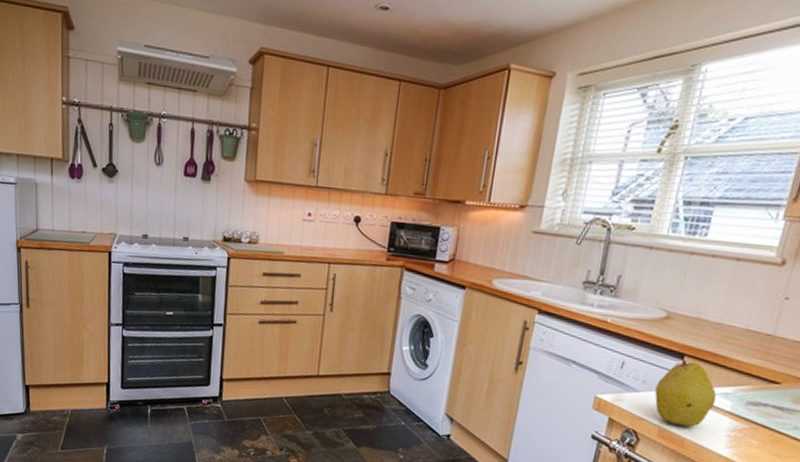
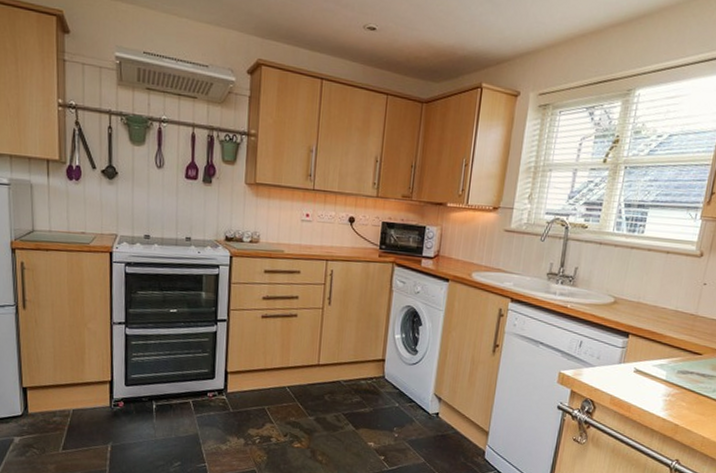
fruit: present [654,359,717,427] -> none [607,337,655,395]

